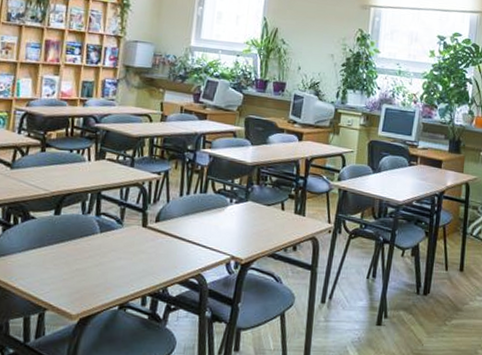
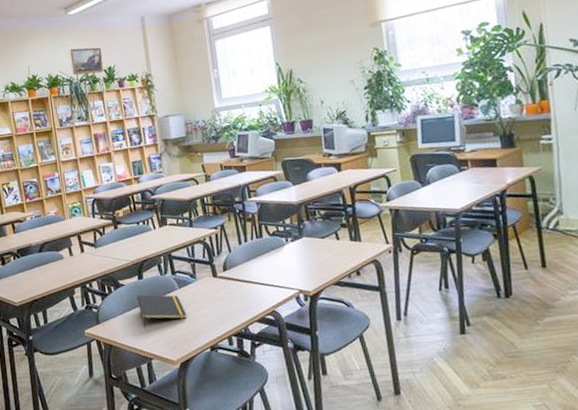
notepad: none [46,233,102,272] -> present [136,295,187,328]

